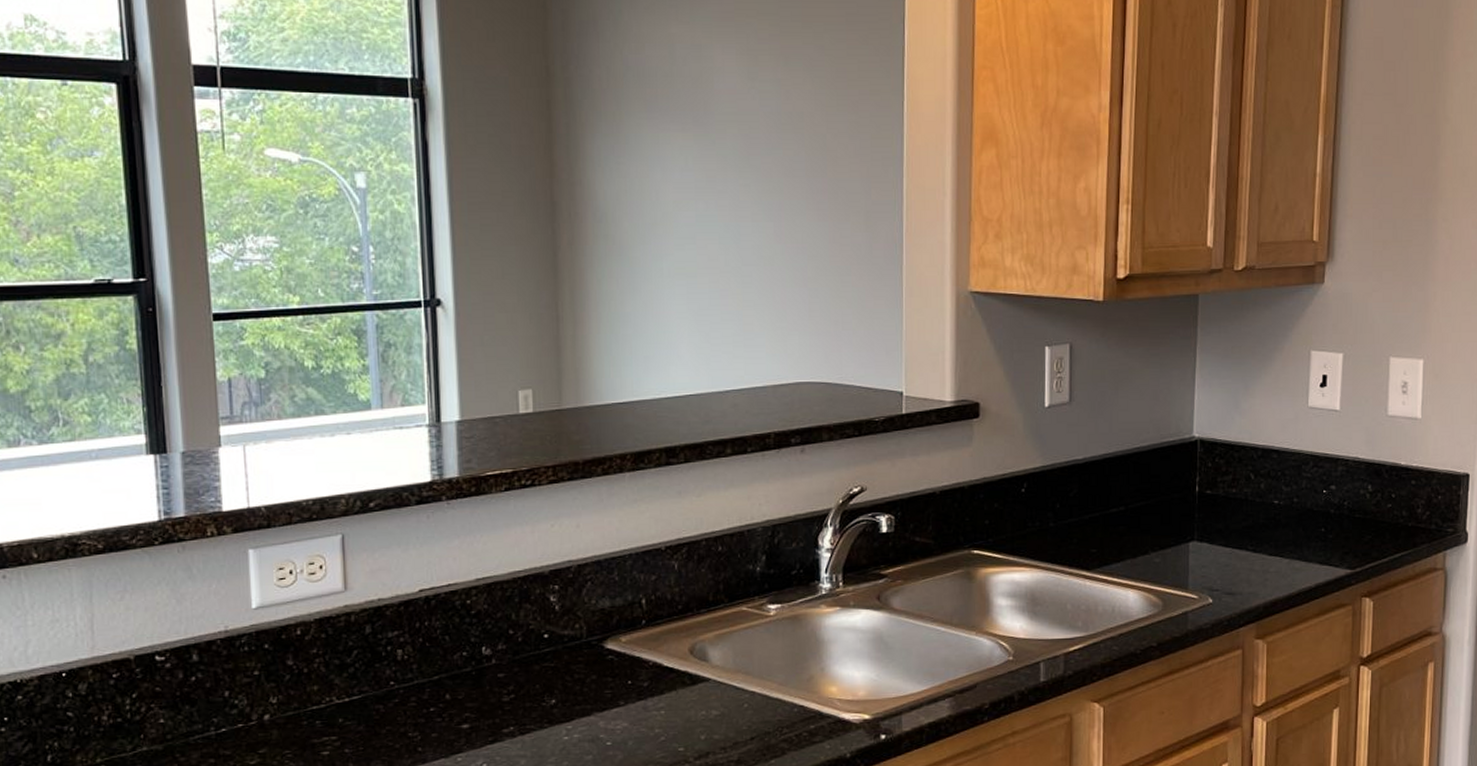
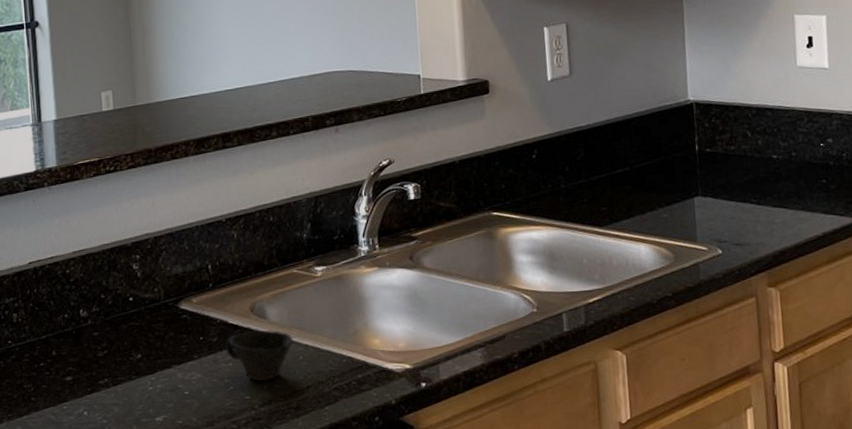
cup: none [657,674,738,732] -> present [225,329,293,382]

